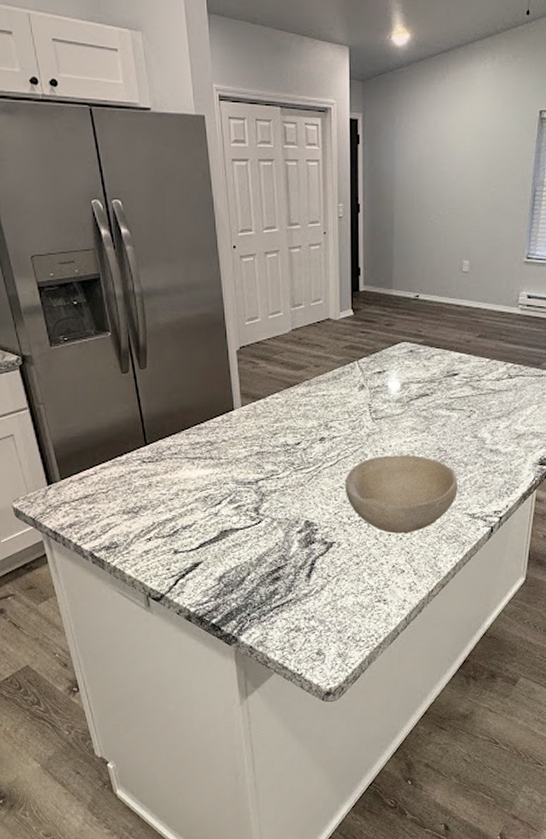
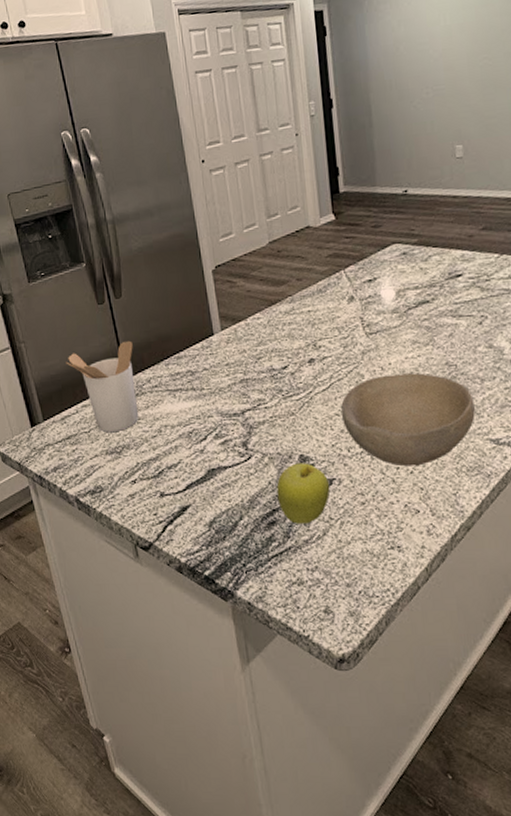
utensil holder: none [86,409,156,494] -> present [66,340,138,433]
fruit: none [283,528,330,580] -> present [276,463,330,524]

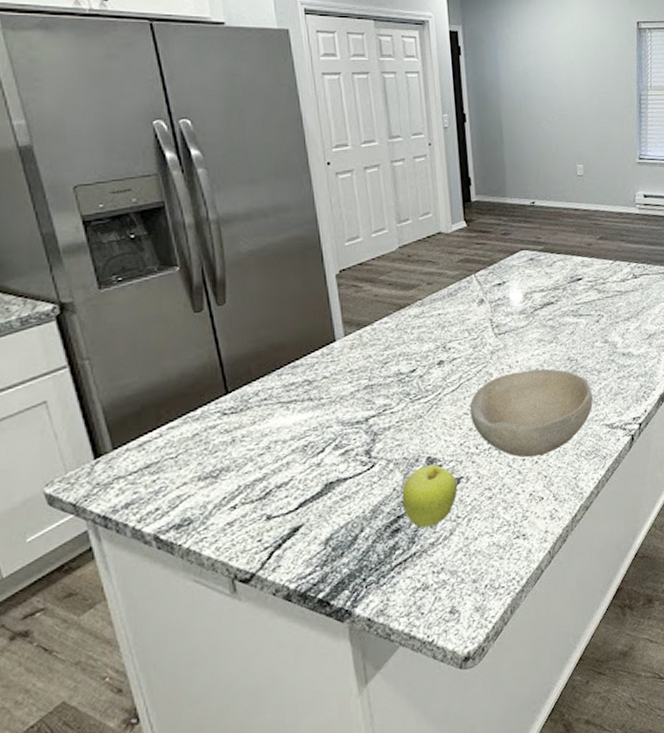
utensil holder: present [66,340,138,433] -> none [148,351,241,456]

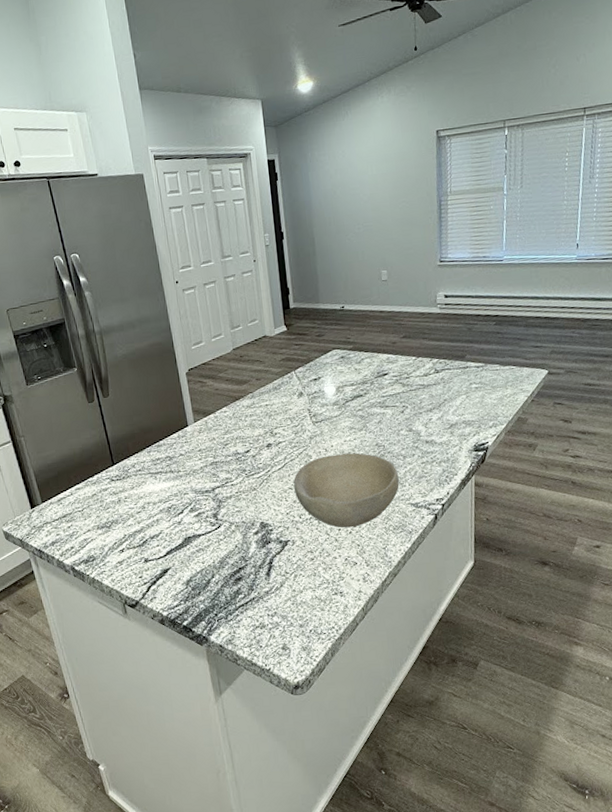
fruit: present [402,464,458,528] -> none [242,528,286,579]

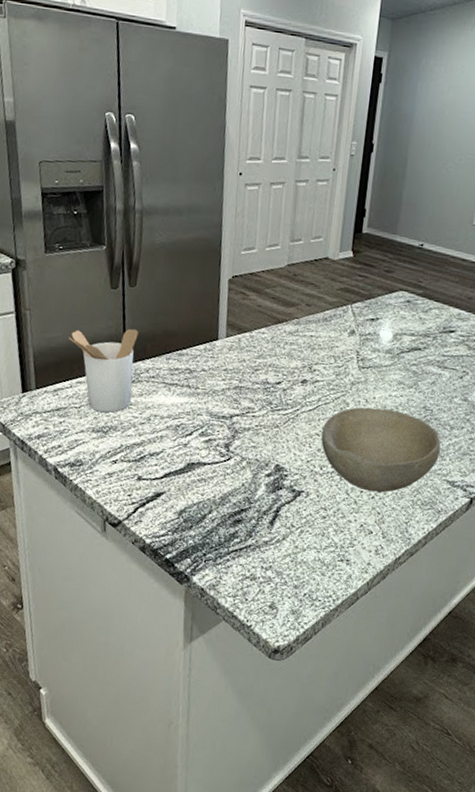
utensil holder: none [61,432,125,511] -> present [68,329,138,413]

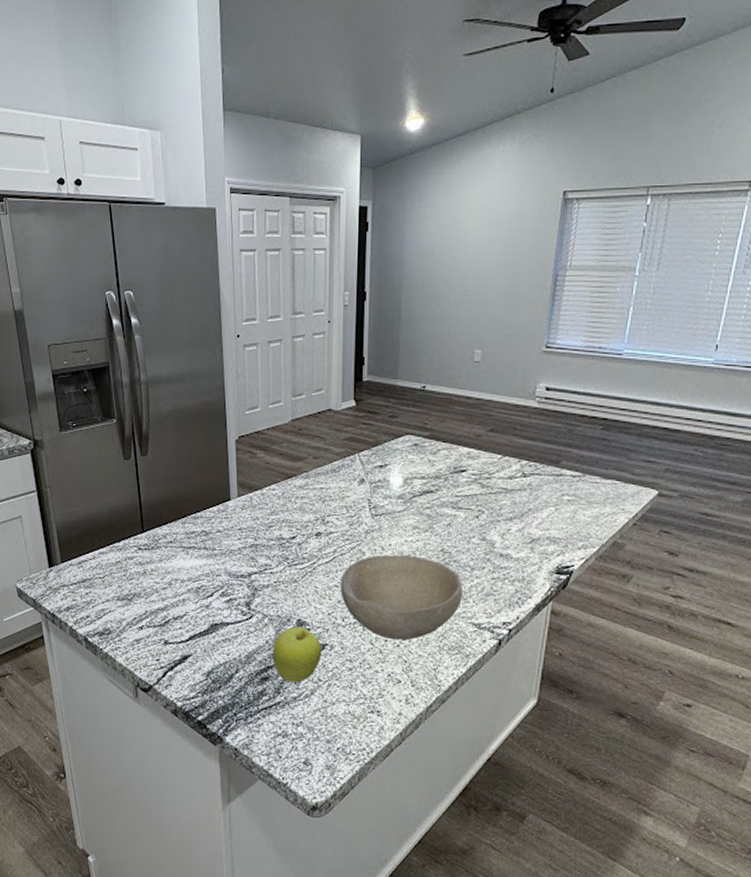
utensil holder: present [68,329,138,413] -> none [88,496,153,581]
fruit: none [247,471,298,527] -> present [273,626,322,683]

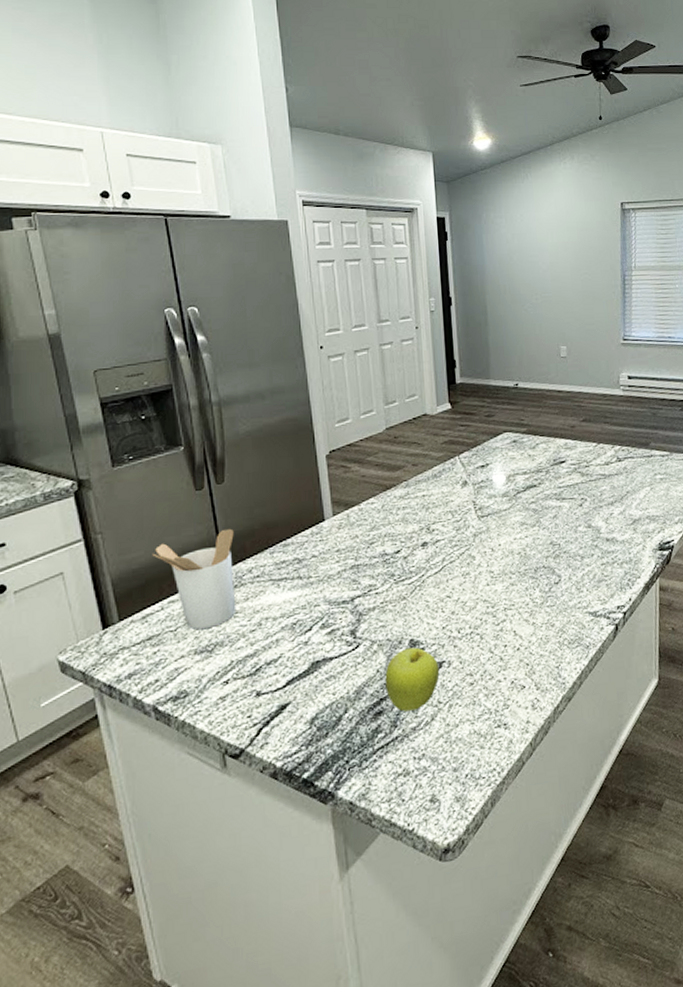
utensil holder: none [88,496,153,581] -> present [152,528,235,630]
bowl: present [341,555,463,641] -> none [453,553,576,644]

